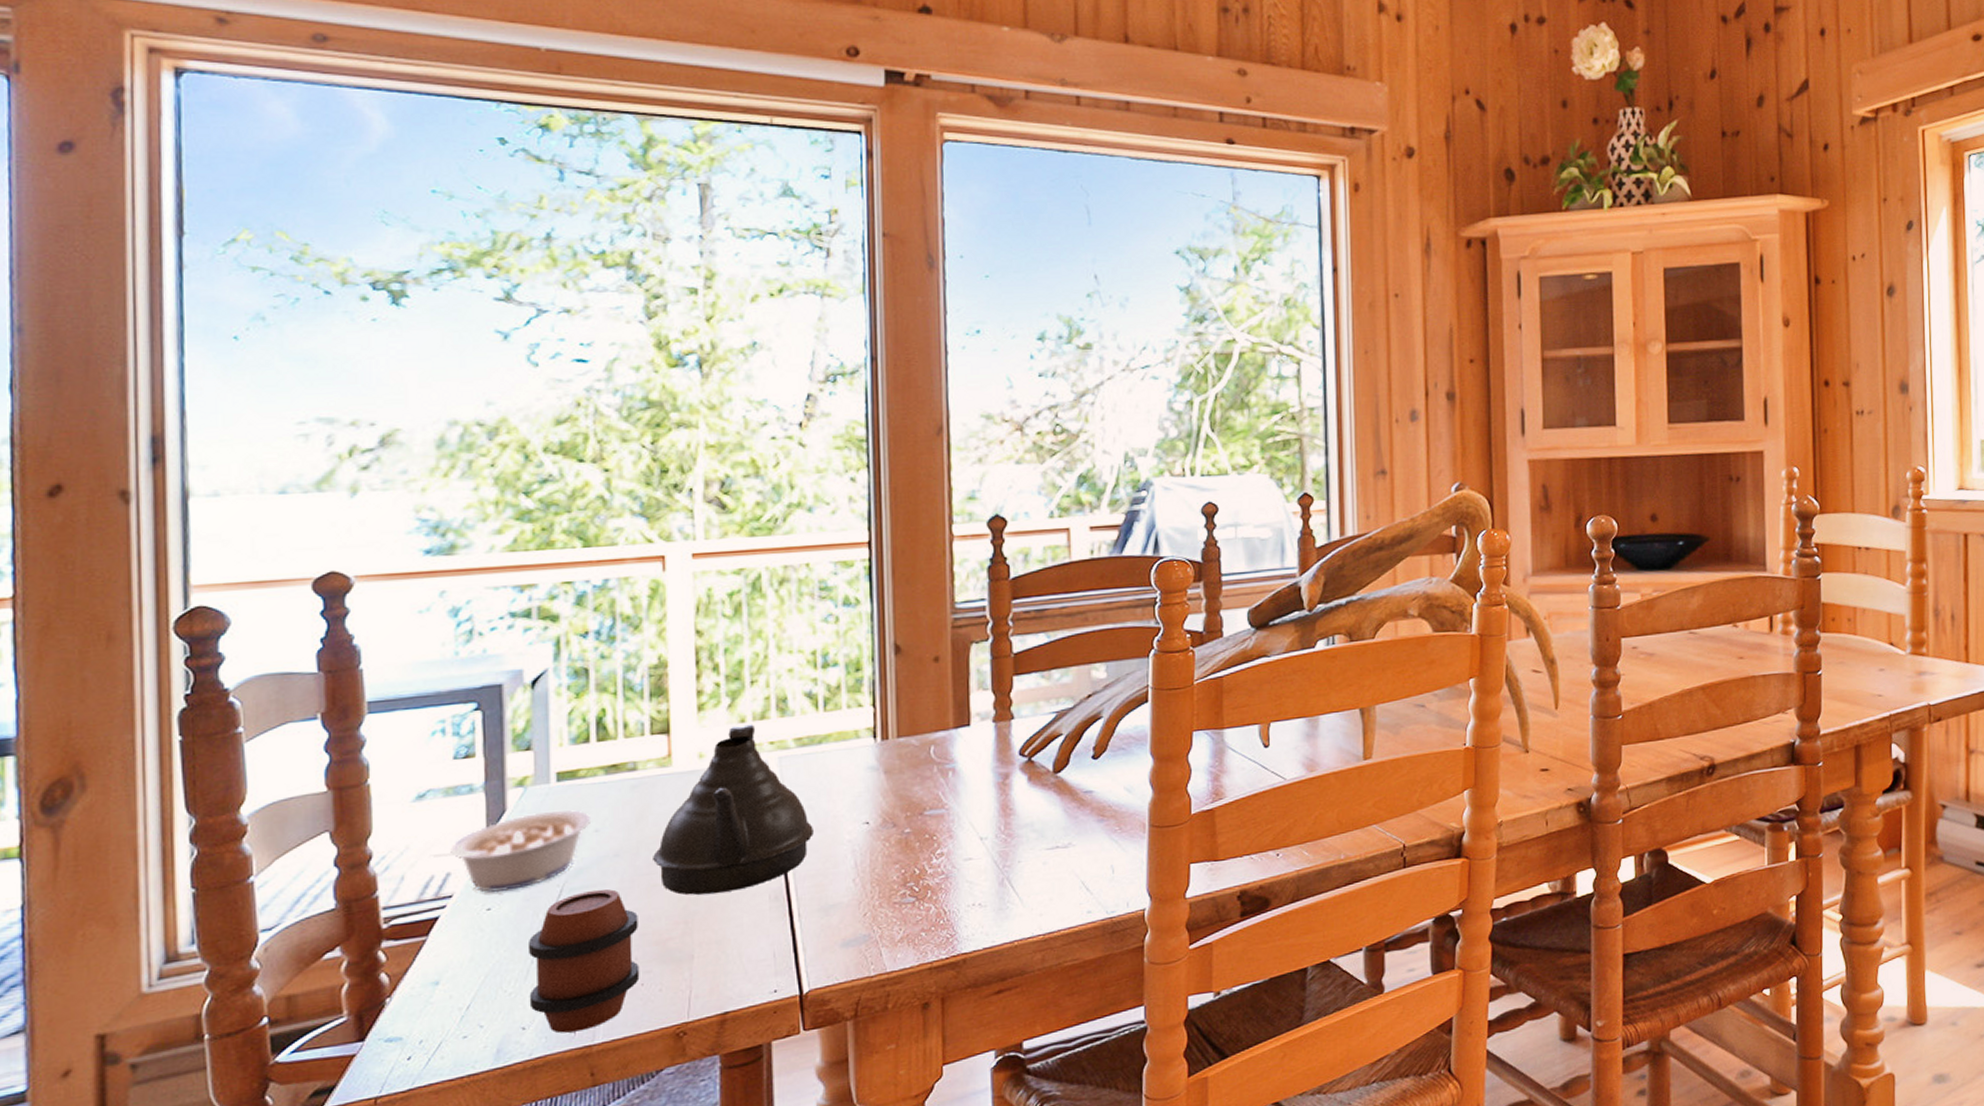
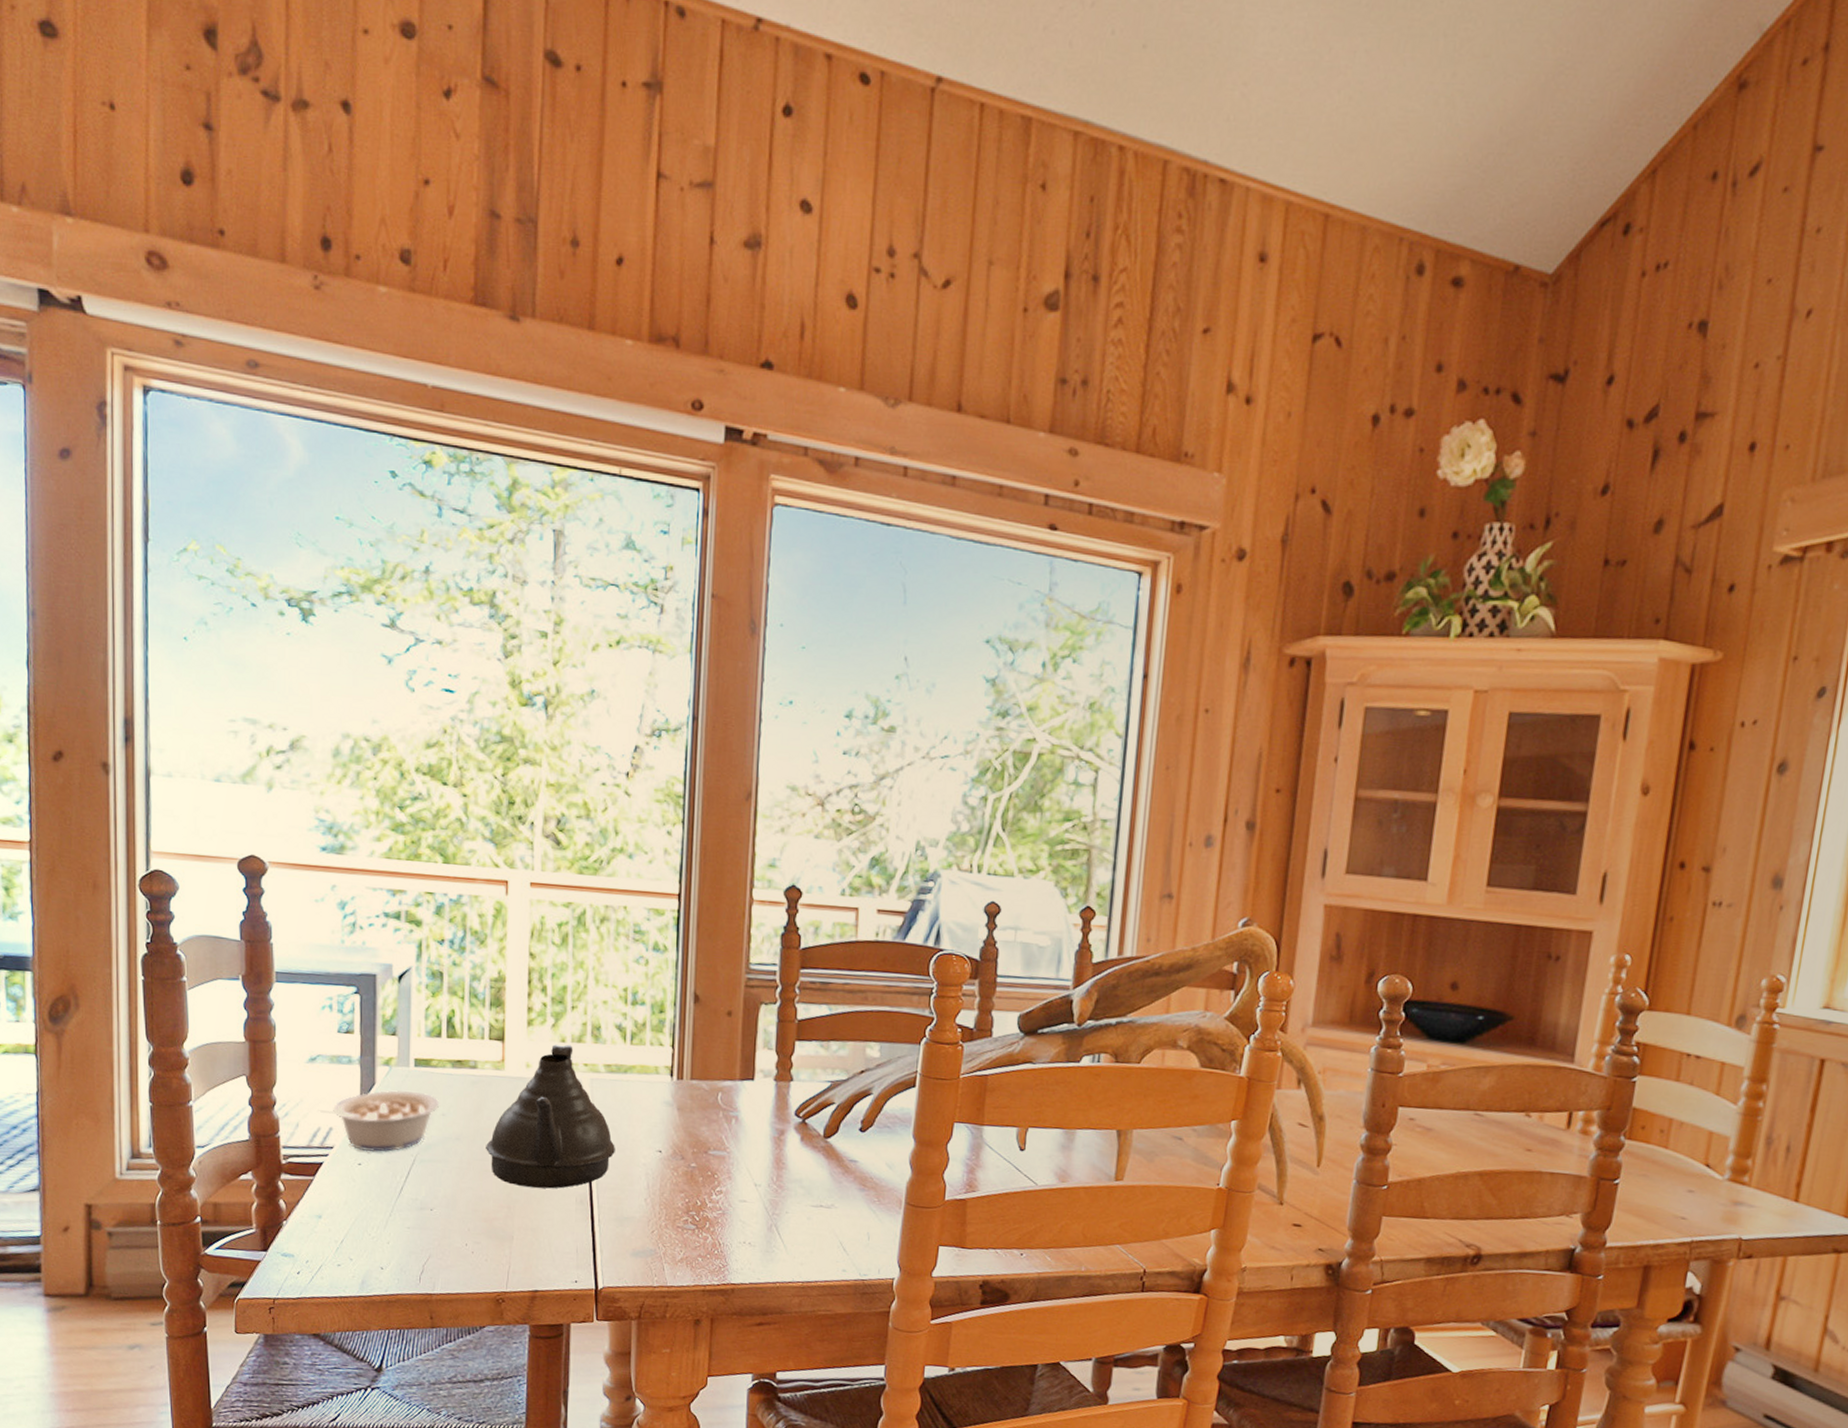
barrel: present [529,889,640,1033] -> none [387,1164,472,1281]

